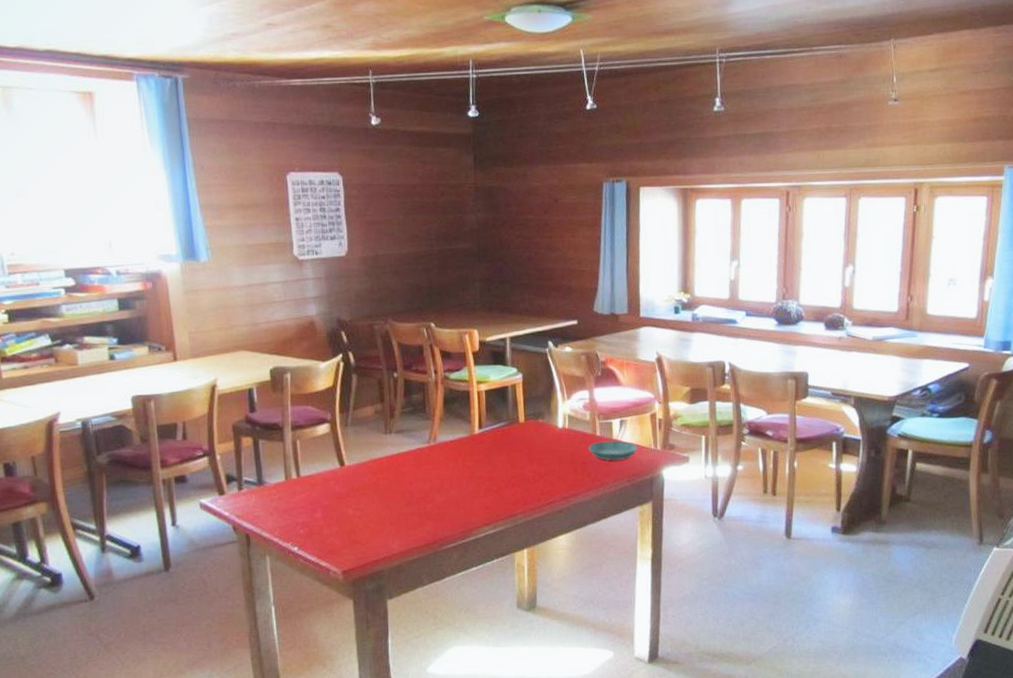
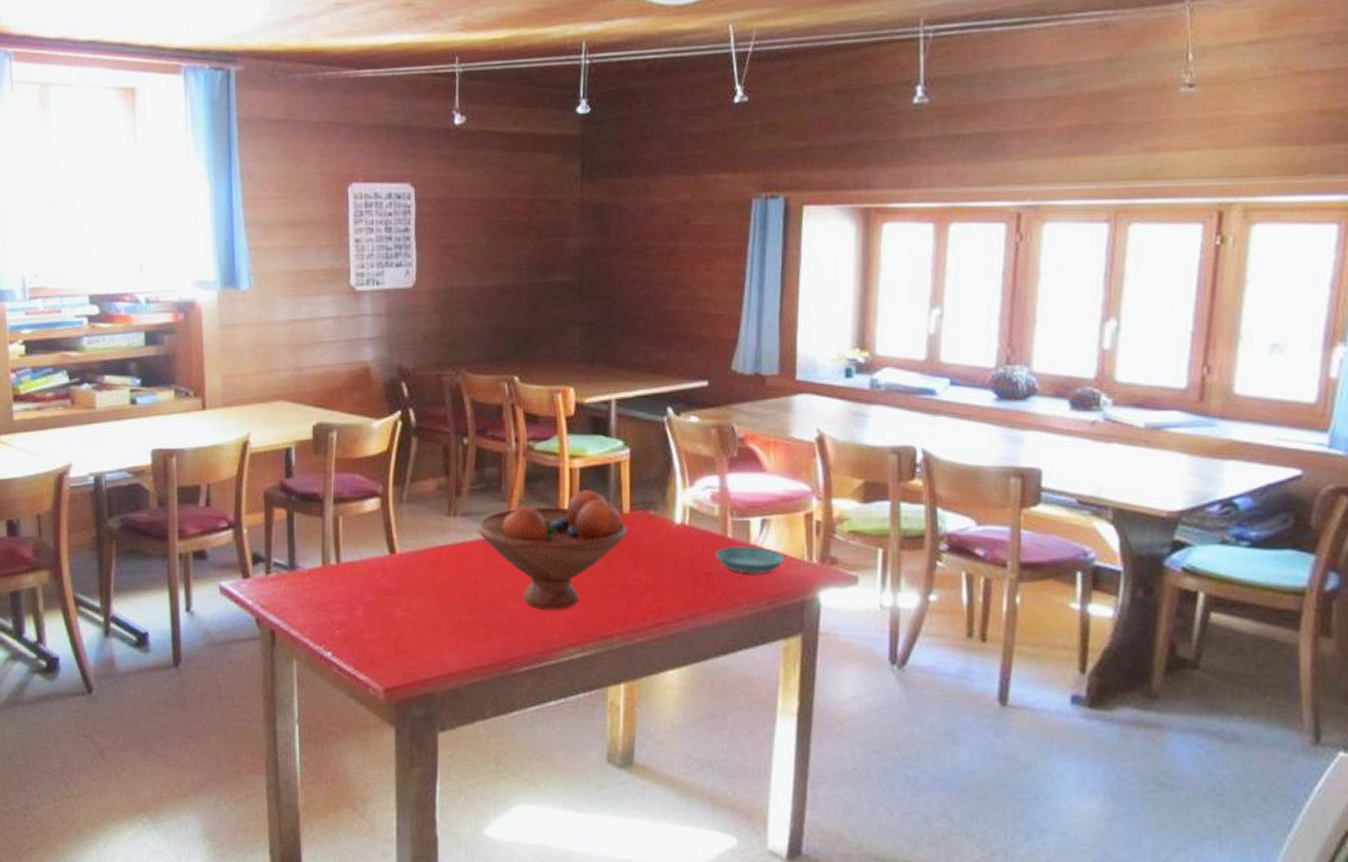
fruit bowl: none [408,407,524,499] -> present [477,490,628,610]

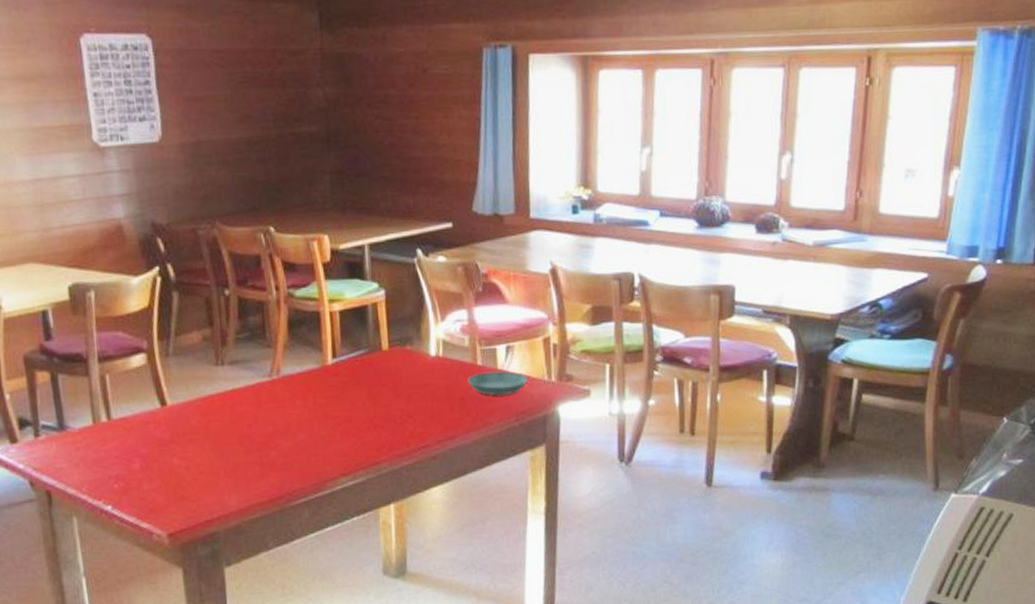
fruit bowl: present [477,490,628,610] -> none [245,331,389,445]

